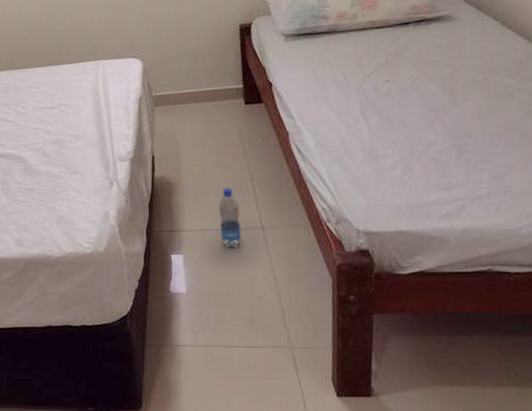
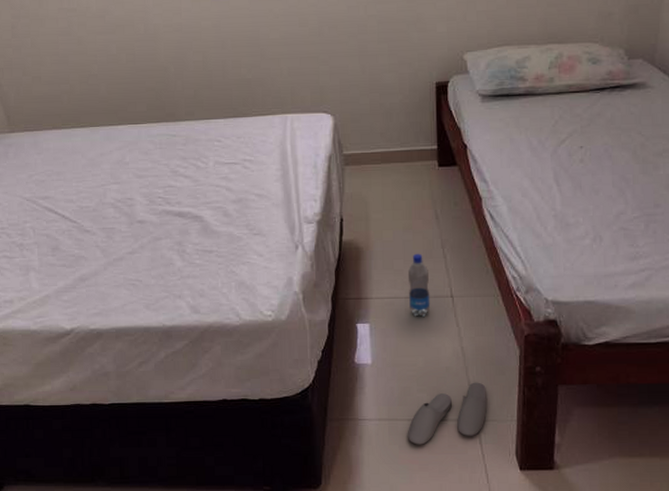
slippers: none [223,310,302,371] -> present [407,382,488,445]

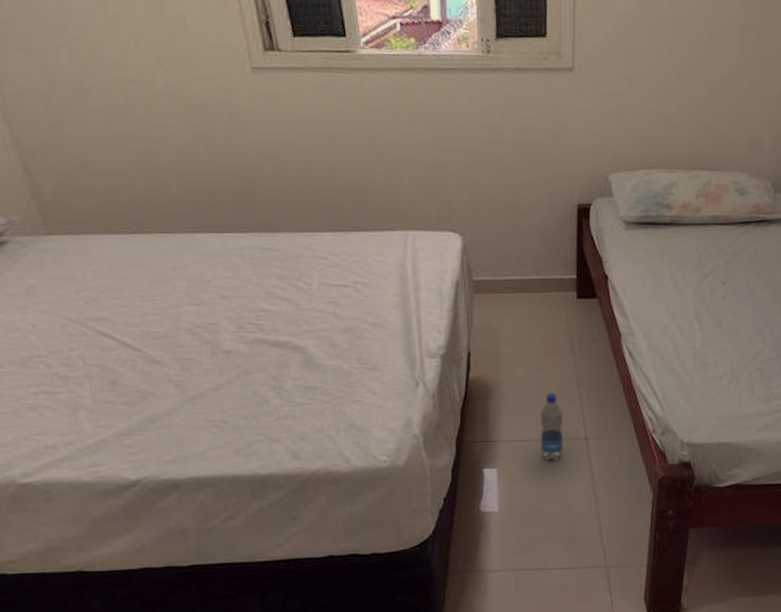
slippers: present [407,382,488,445] -> none [534,527,619,595]

